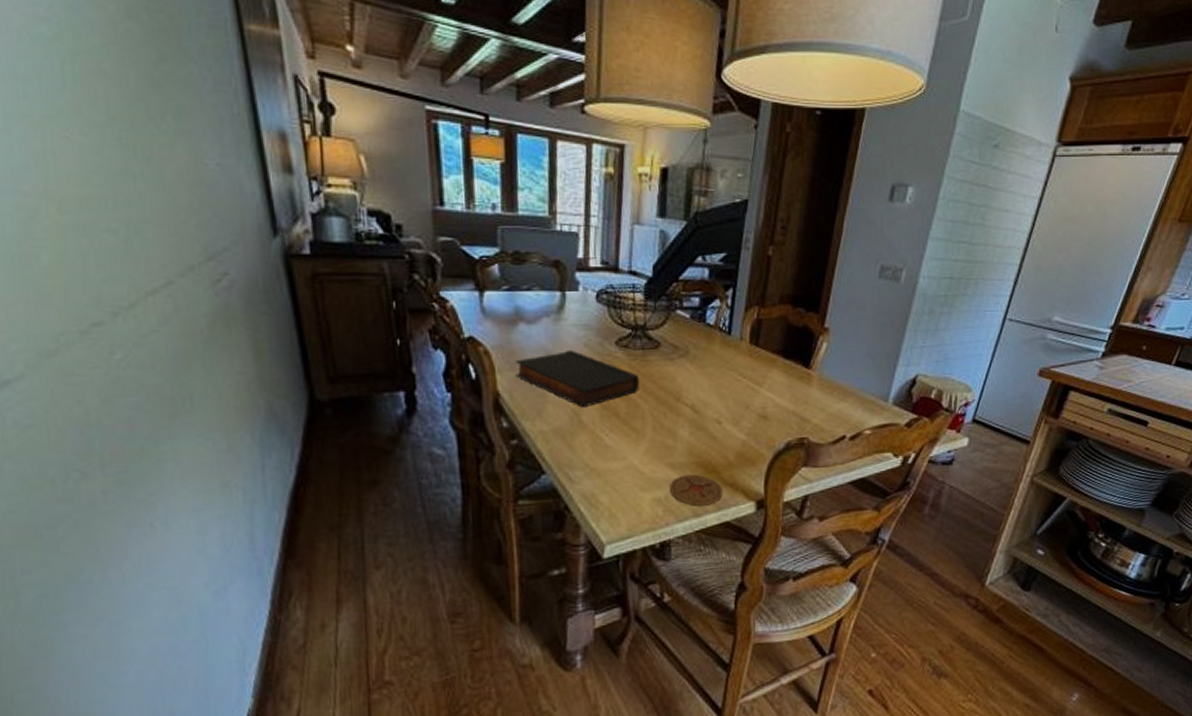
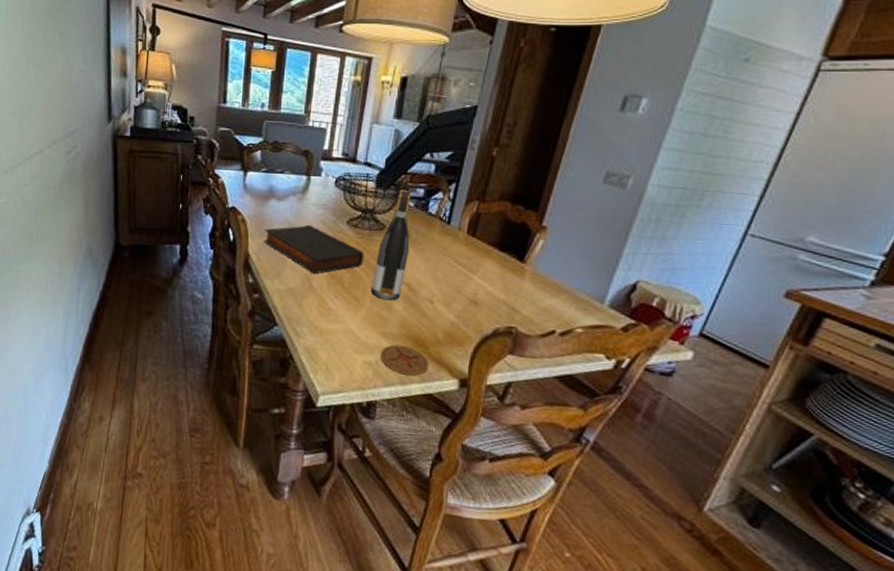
wine bottle: none [652,299,690,427] -> present [371,189,412,301]

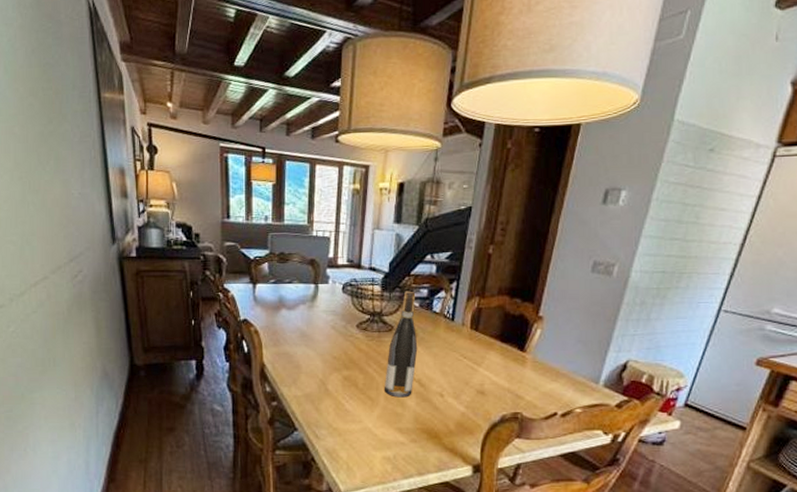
book: present [263,224,365,274] -> none [277,331,376,378]
coaster: present [381,344,429,376] -> none [398,439,443,466]

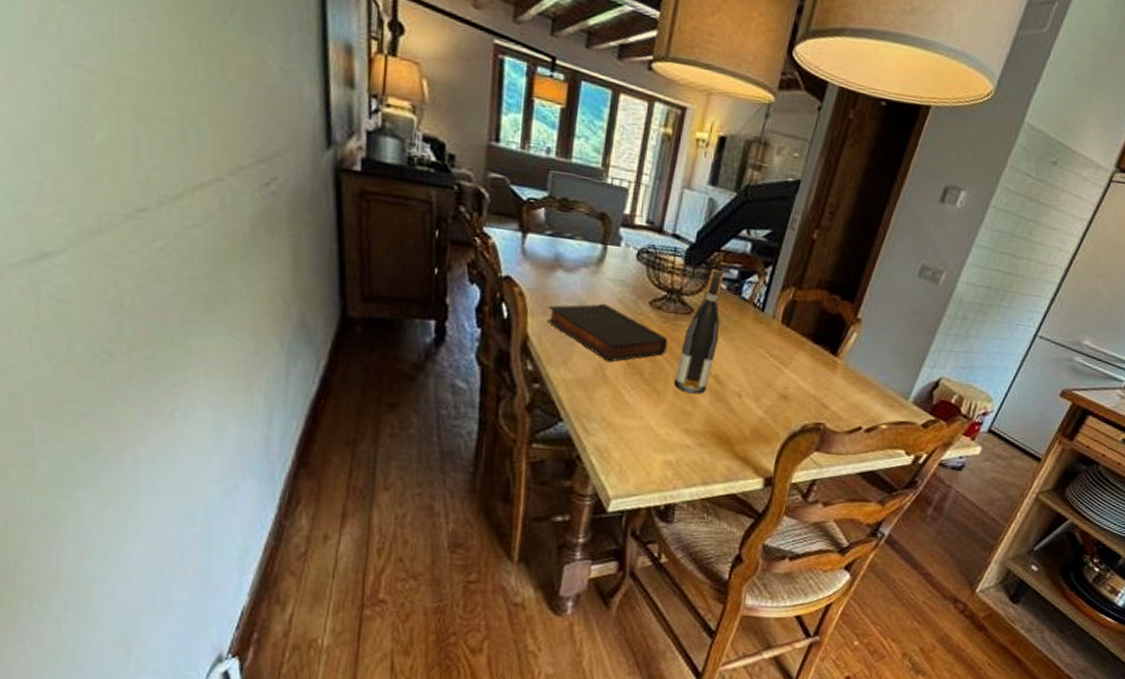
book: none [277,331,376,378] -> present [546,303,668,362]

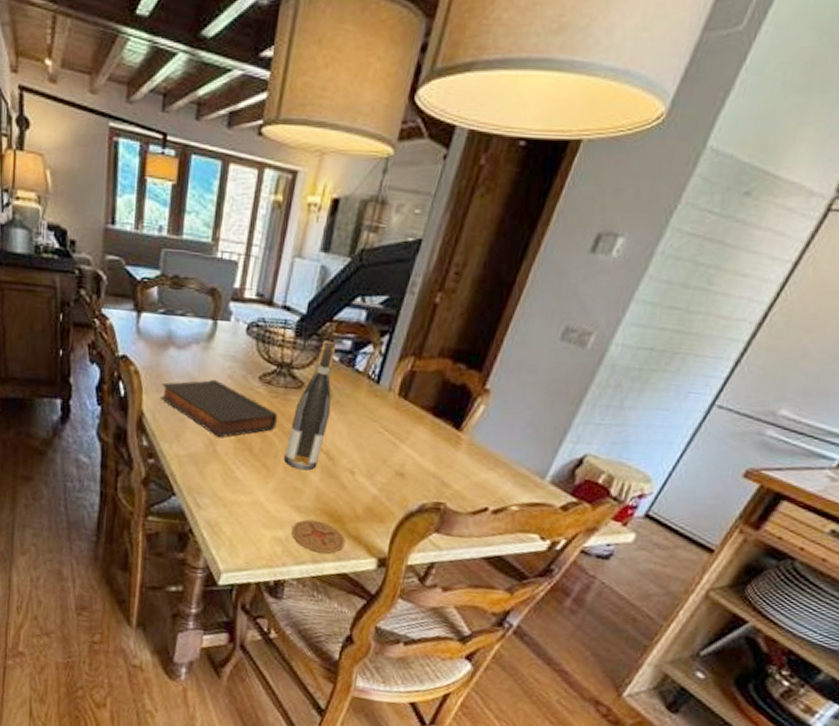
coaster: none [682,442,734,475] -> present [292,519,345,554]

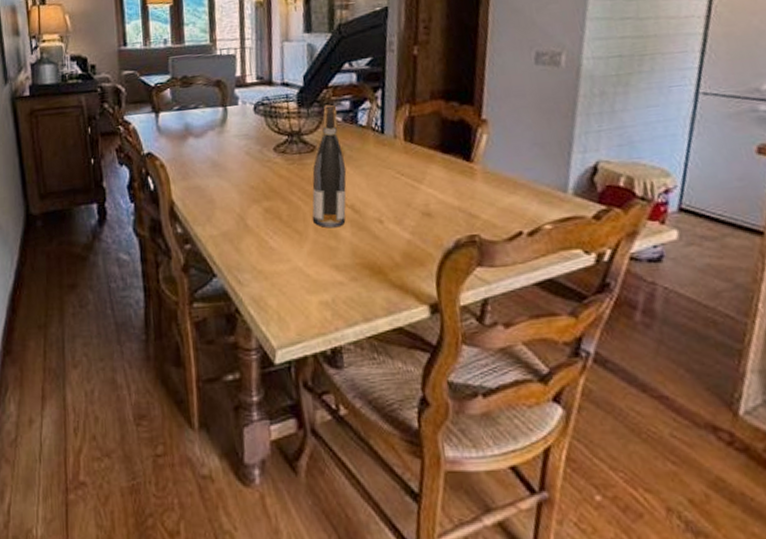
book: present [159,379,278,438] -> none [186,158,299,212]
coaster: present [292,519,345,554] -> none [336,276,392,310]

